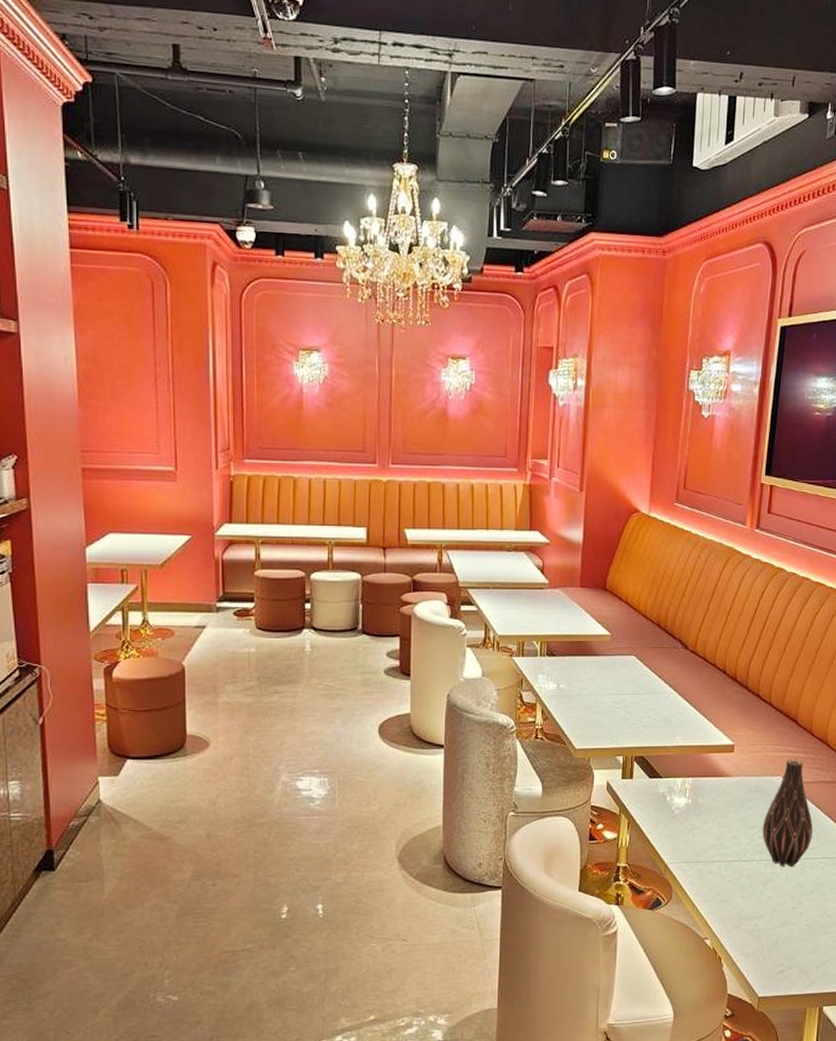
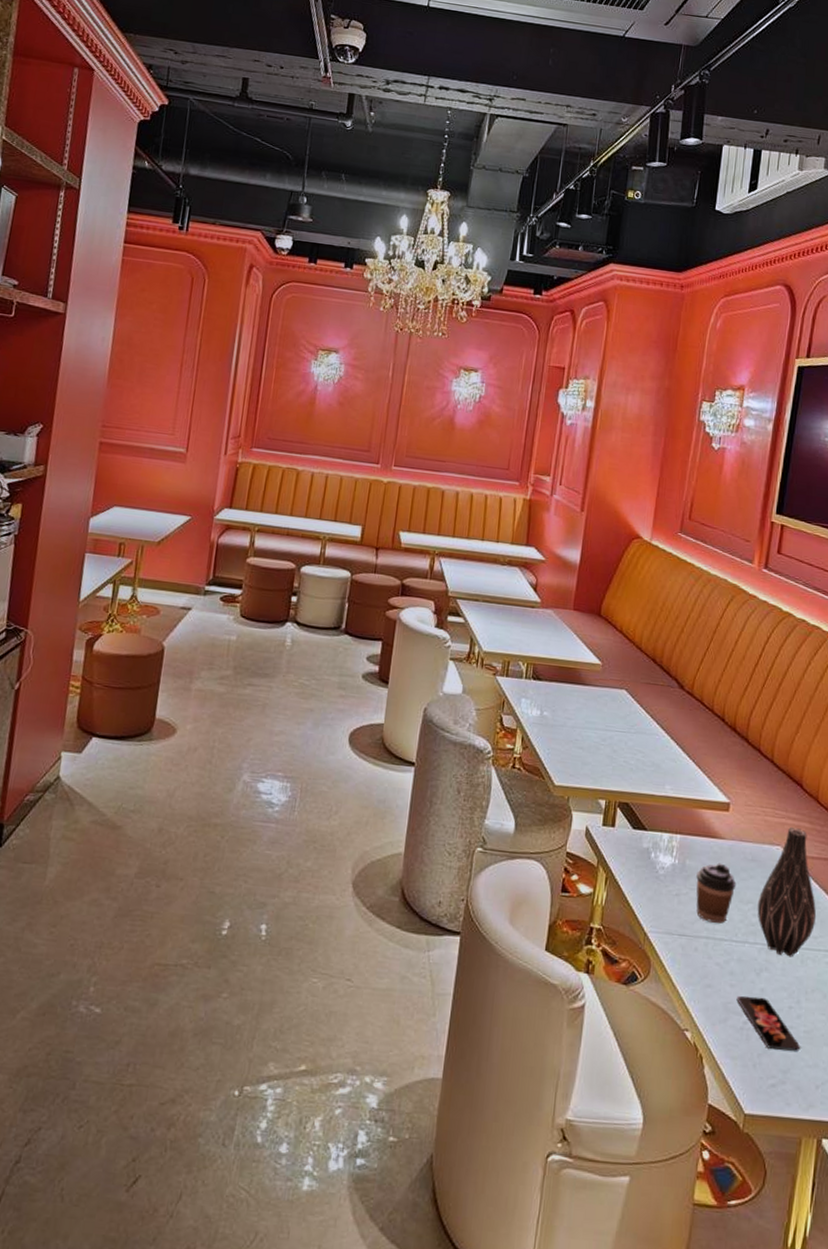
coffee cup: none [708,797,743,848] -> present [696,863,737,923]
smartphone: none [747,903,803,943] -> present [736,995,801,1051]

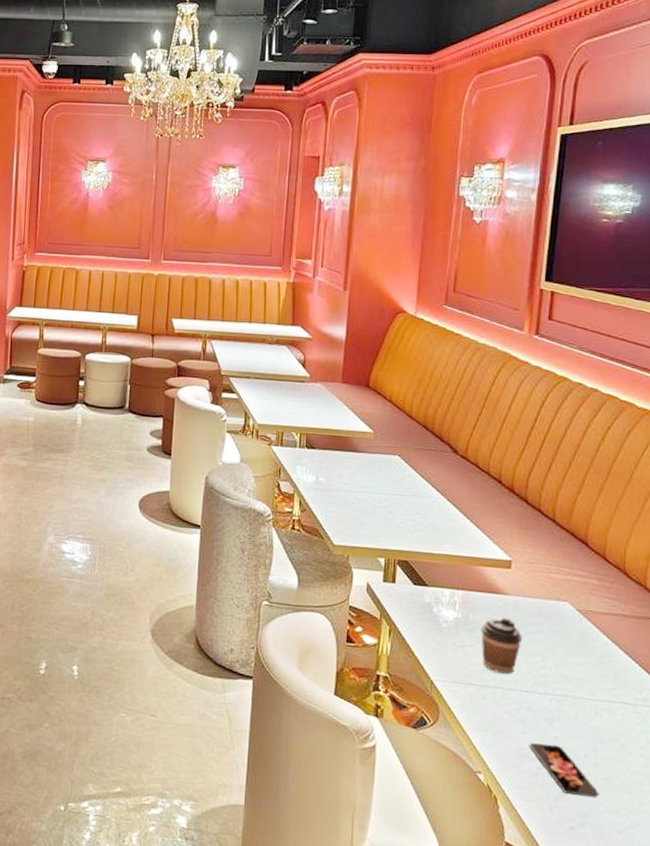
vase: present [757,827,817,957] -> none [546,584,610,708]

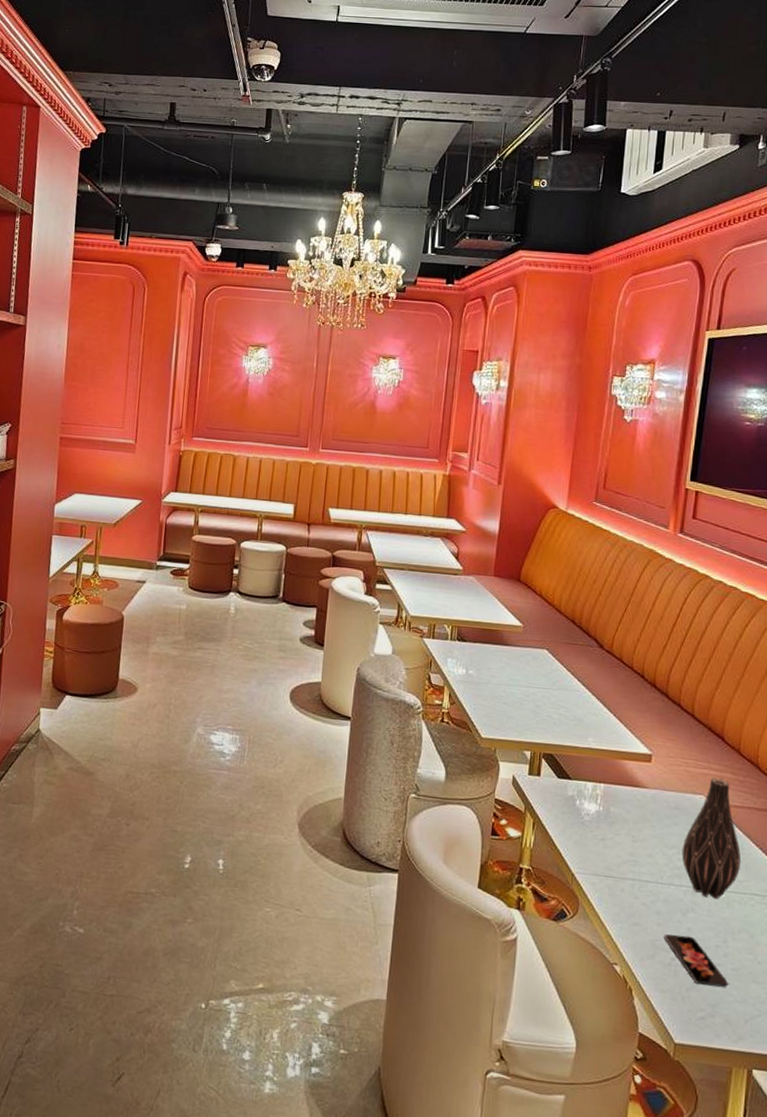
coffee cup: present [481,617,523,674] -> none [620,810,661,867]
vase: none [546,584,610,708] -> present [682,778,742,900]

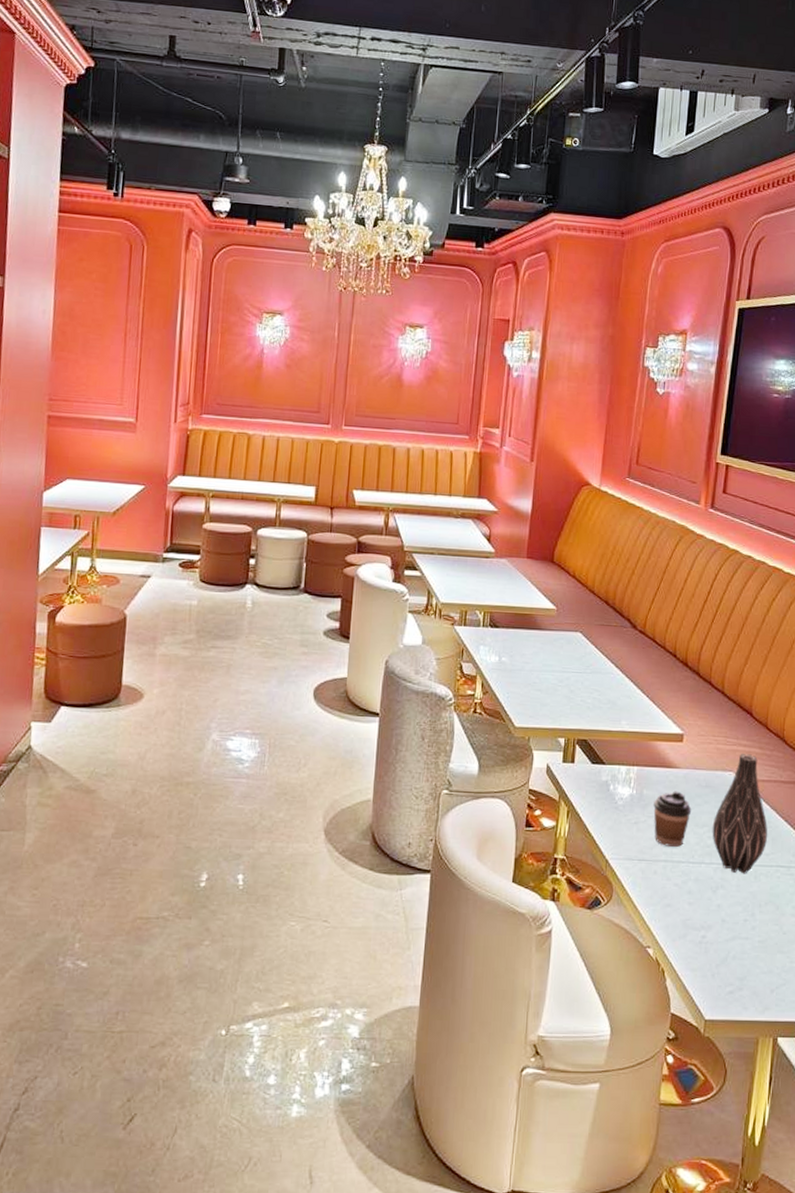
coffee cup: none [620,810,661,867] -> present [653,791,692,847]
smartphone: present [663,933,729,987] -> none [695,912,756,960]

